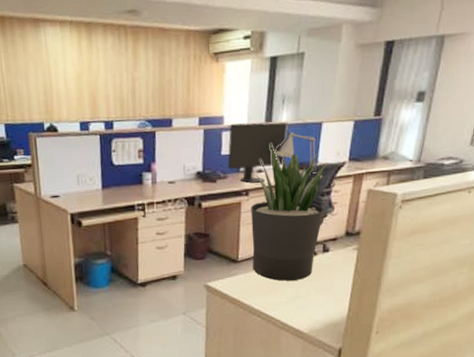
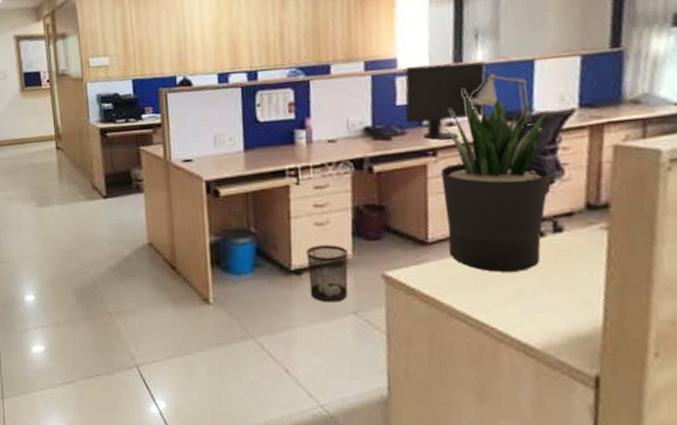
waste bin: none [150,263,181,307] -> present [306,245,348,303]

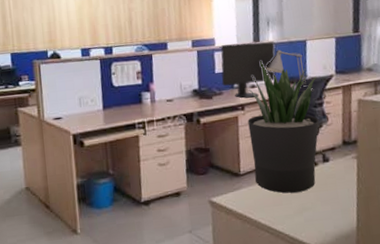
waste bin: present [306,245,348,303] -> none [153,180,185,225]

